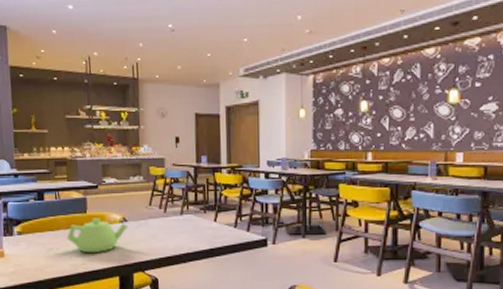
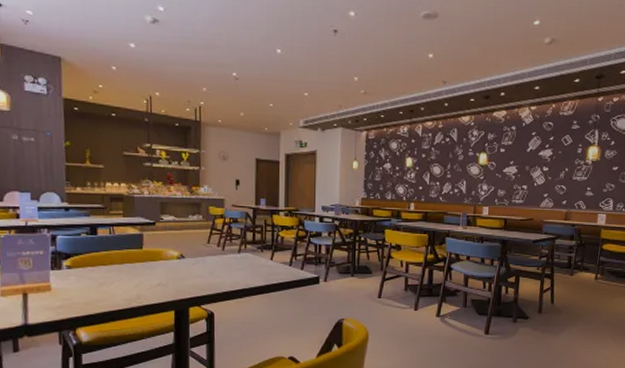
teapot: present [66,218,129,253] -> none [120,254,186,288]

